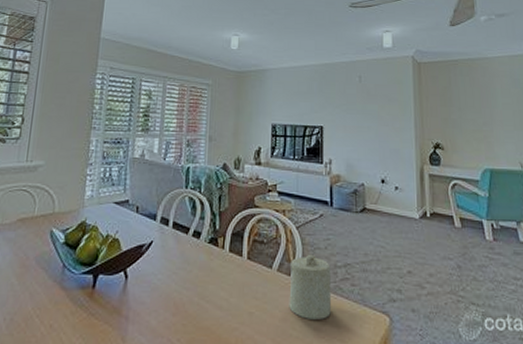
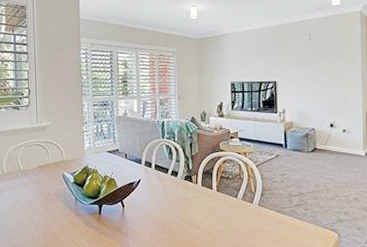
candle: present [289,254,331,319] -> none [252,186,288,235]

